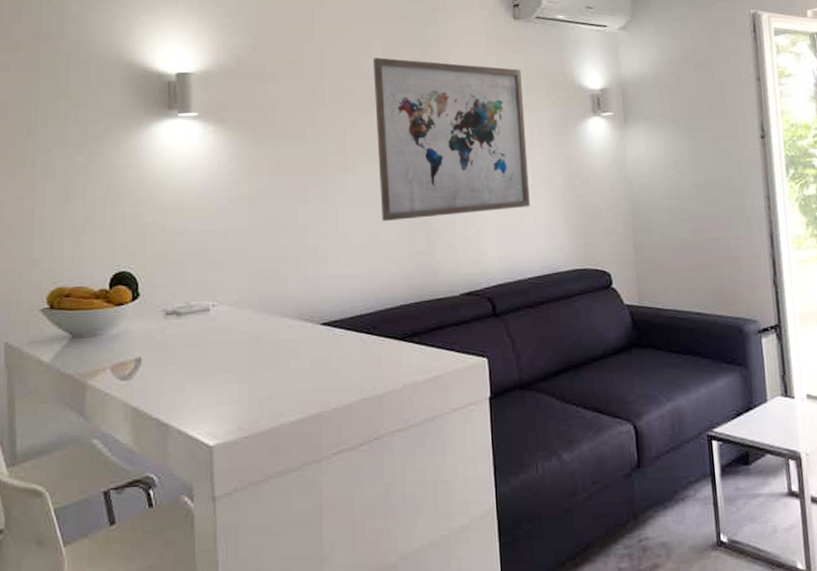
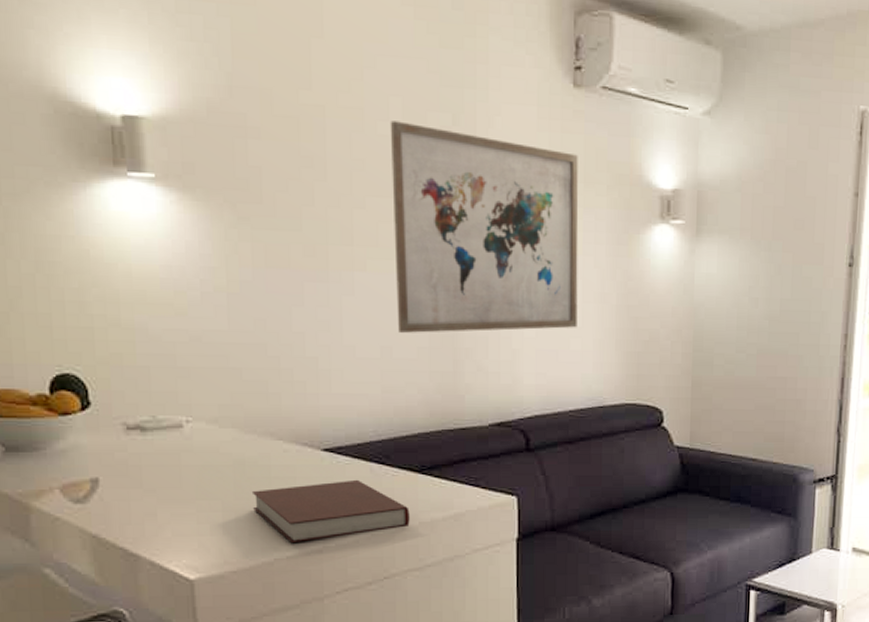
notebook: none [262,348,395,410] -> present [251,479,410,544]

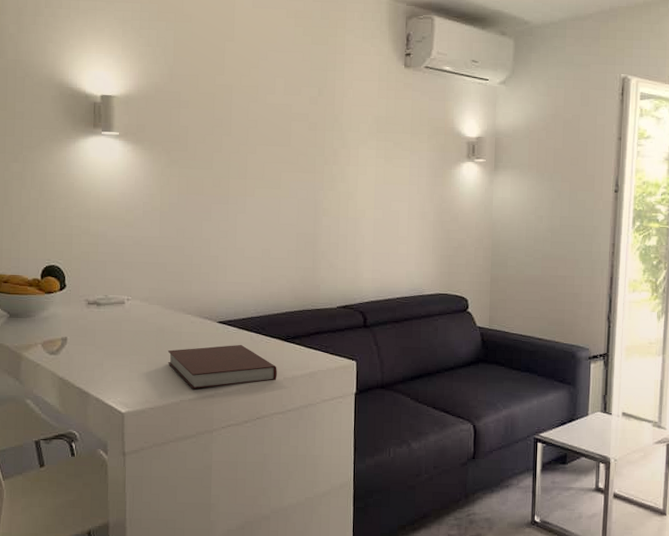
wall art: present [390,121,579,333] -> none [274,94,407,240]

